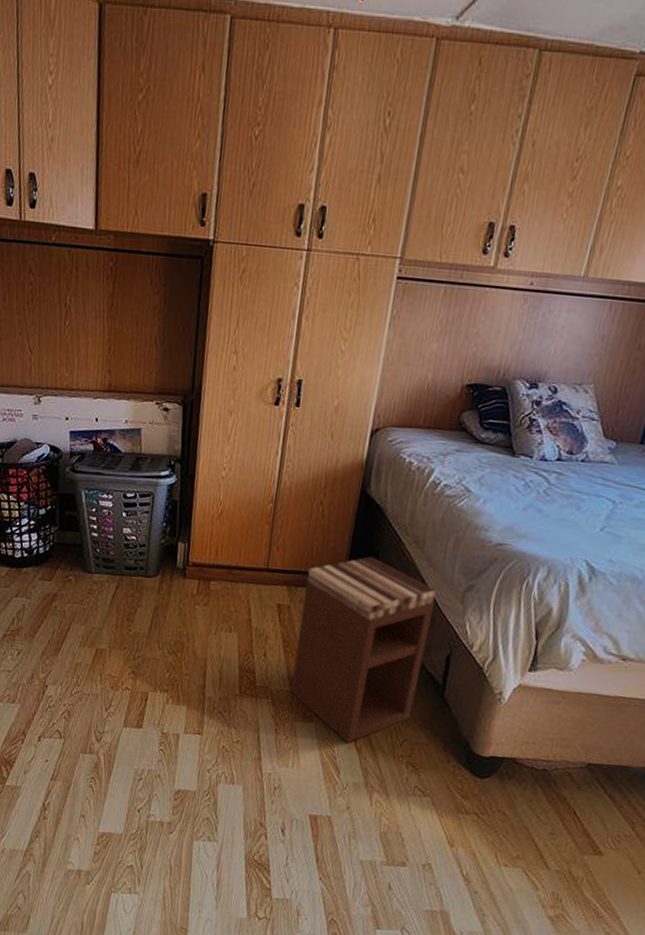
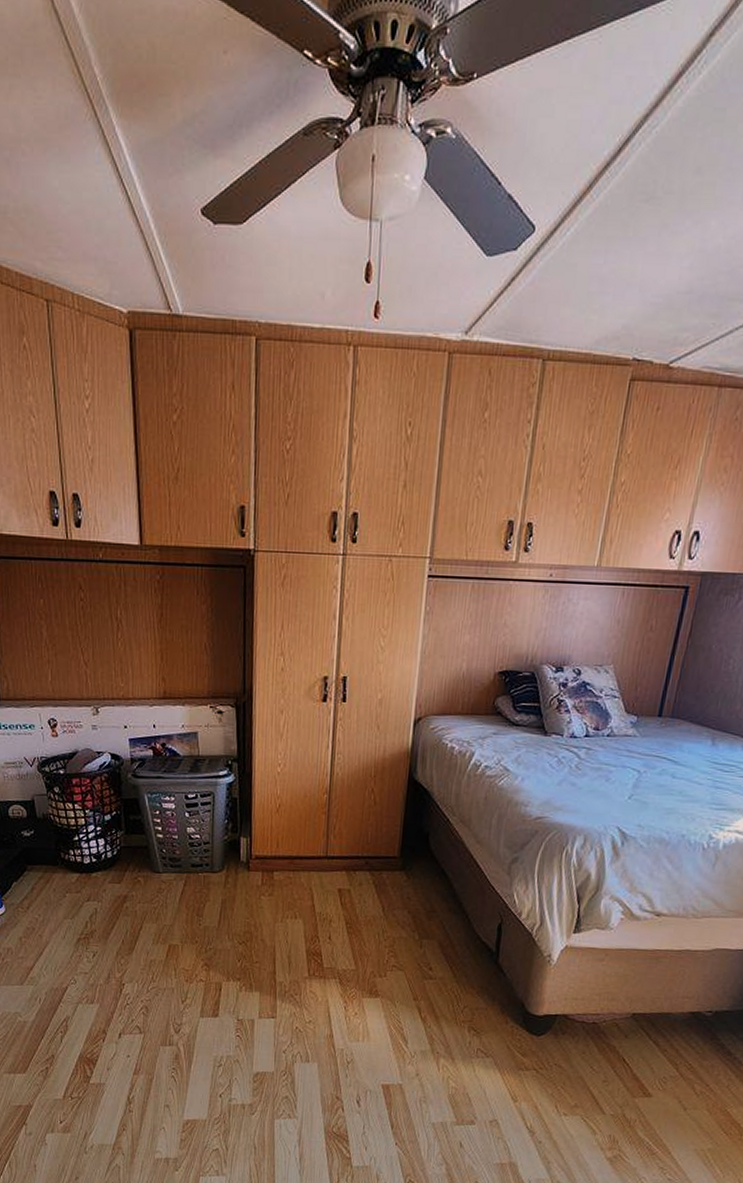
nightstand: present [291,556,436,743] -> none [356,838,484,1014]

